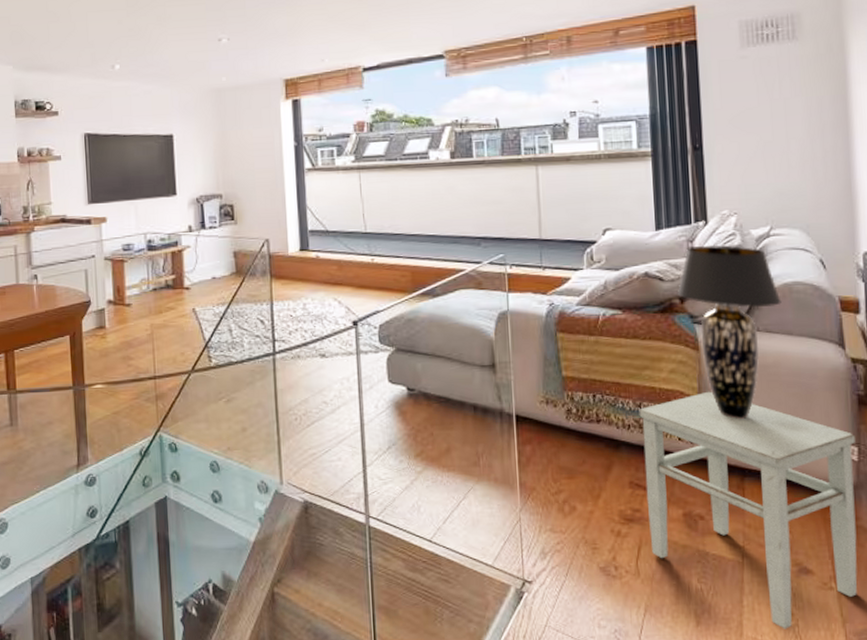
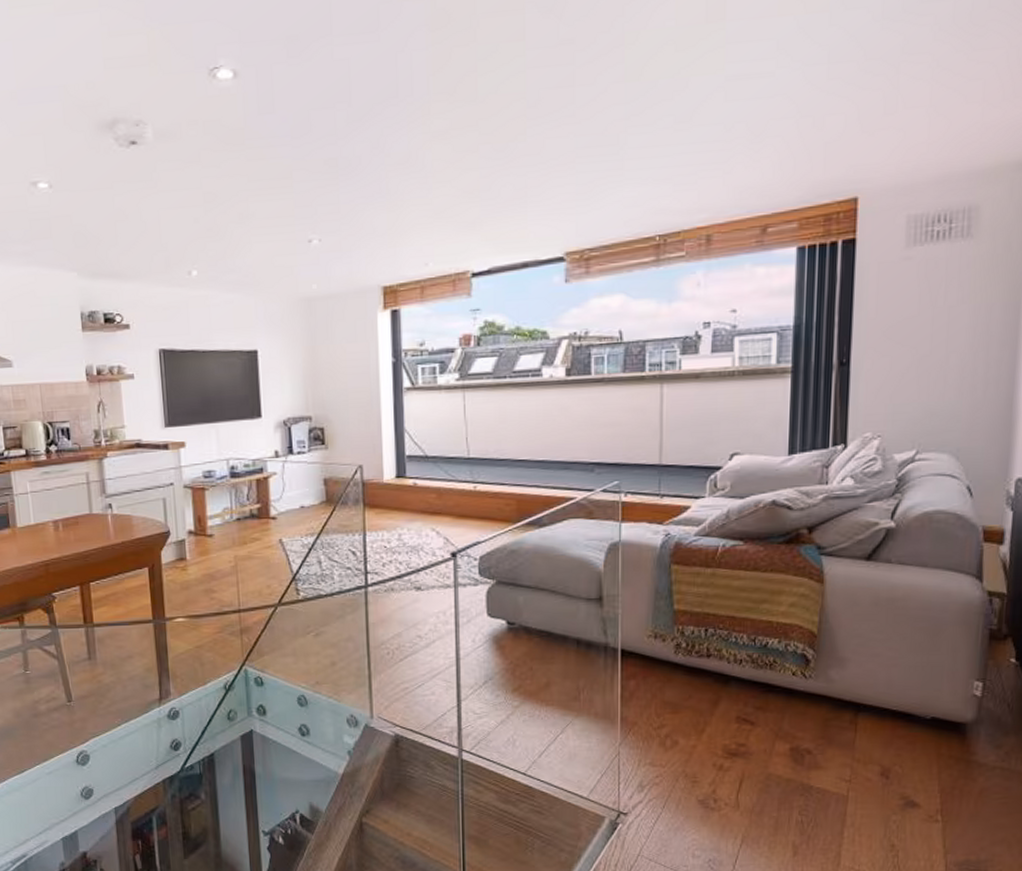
stool: present [639,391,858,629] -> none [752,625,981,860]
table lamp: present [677,244,782,419] -> none [805,470,919,654]

